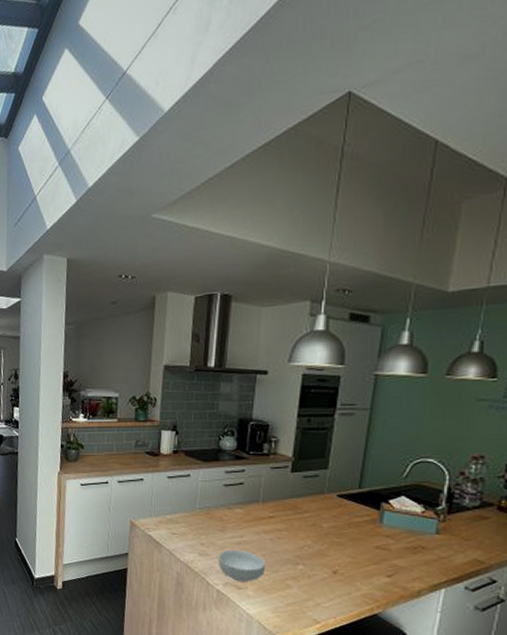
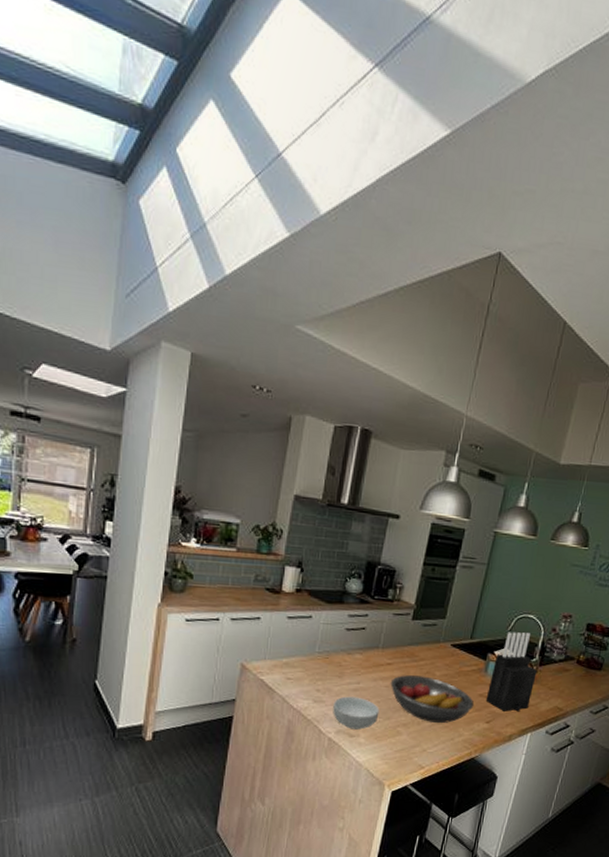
fruit bowl: none [274,528,371,577] -> present [390,675,475,724]
knife block: none [384,478,445,565] -> present [485,632,537,712]

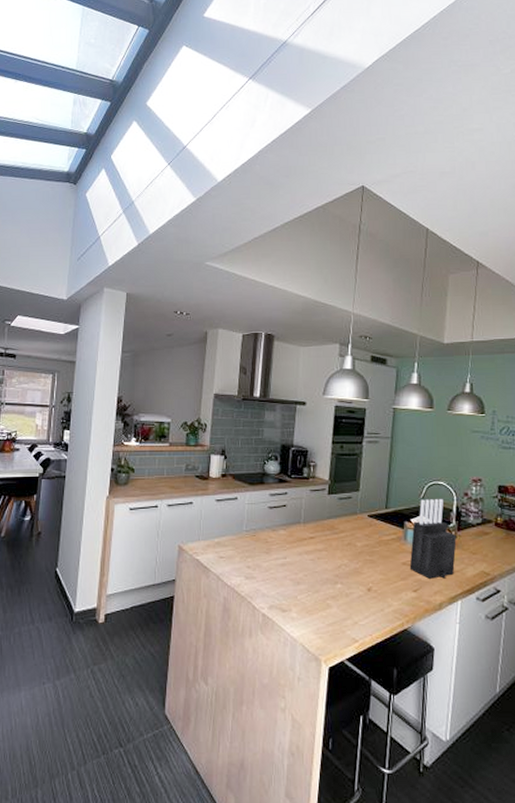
cereal bowl: present [333,696,380,730] -> none [264,571,308,604]
fruit bowl: present [390,675,475,724] -> none [315,548,399,595]

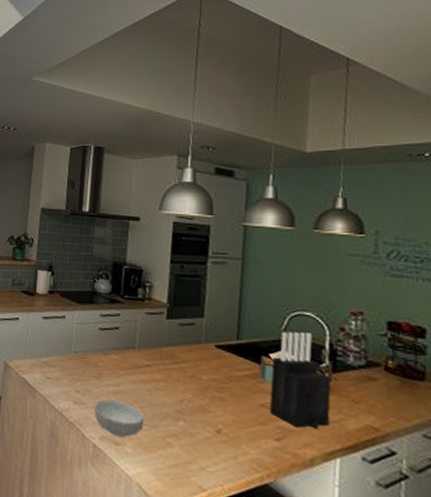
cereal bowl: none [264,571,308,604] -> present [94,399,144,438]

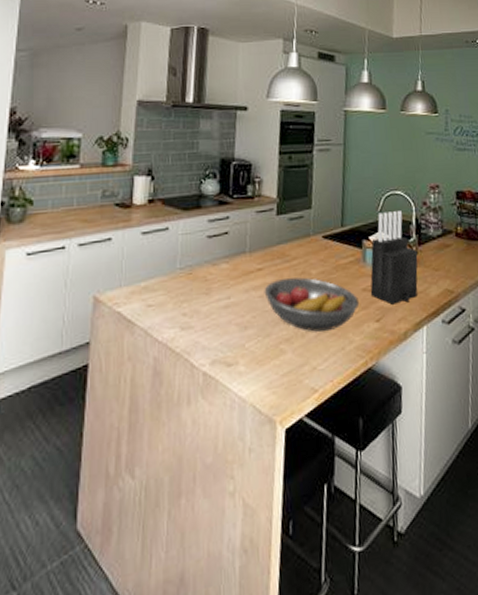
cereal bowl: present [94,399,144,438] -> none [204,314,257,357]
fruit bowl: none [152,378,256,437] -> present [264,277,360,332]

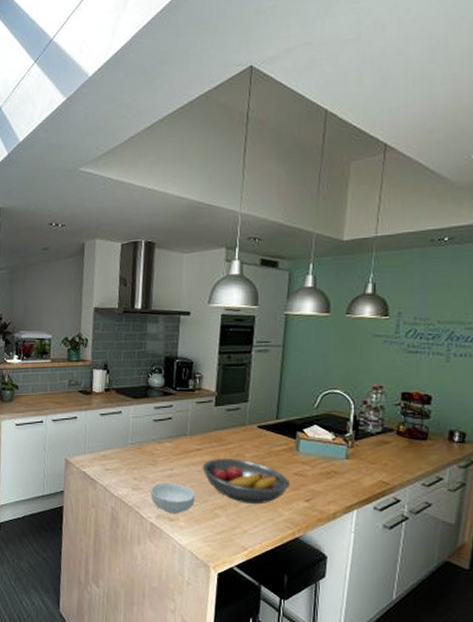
cereal bowl: none [204,314,257,357] -> present [151,482,195,514]
knife block: present [370,211,418,305] -> none [301,408,353,489]

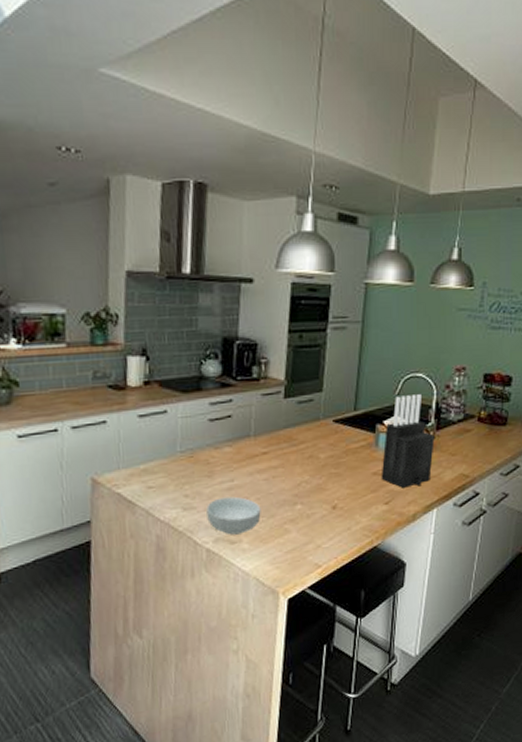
fruit bowl: present [202,459,291,505] -> none [269,461,369,514]
knife block: none [301,408,353,489] -> present [381,394,435,488]

